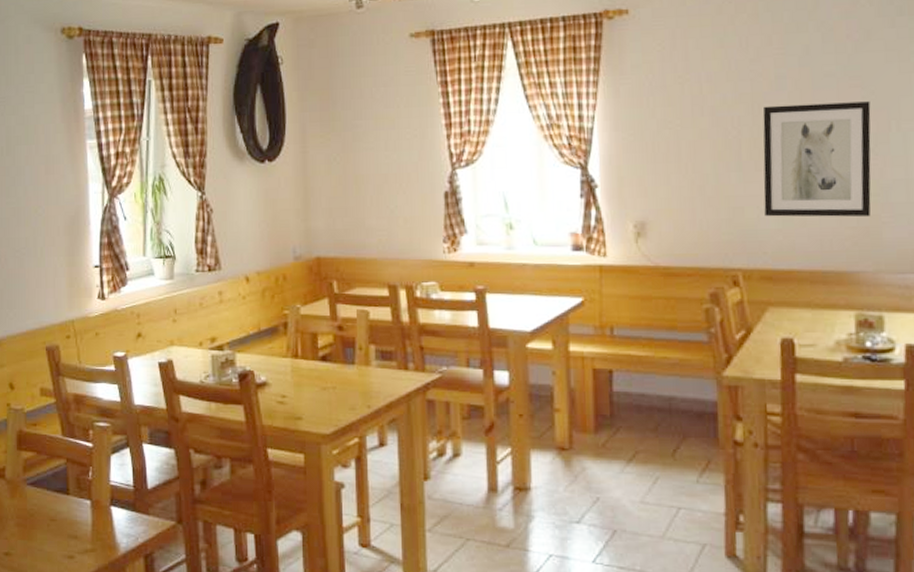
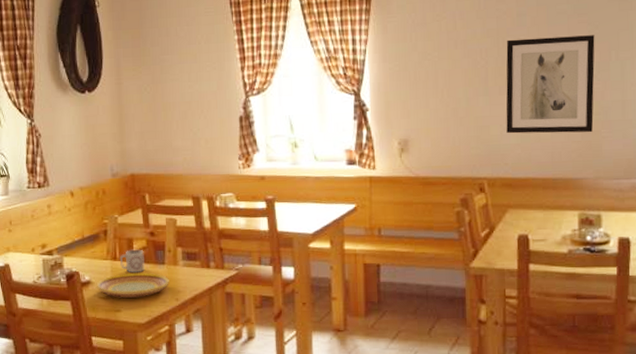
plate: none [274,373,360,403] -> present [96,272,169,298]
cup: none [301,346,331,374] -> present [119,249,145,273]

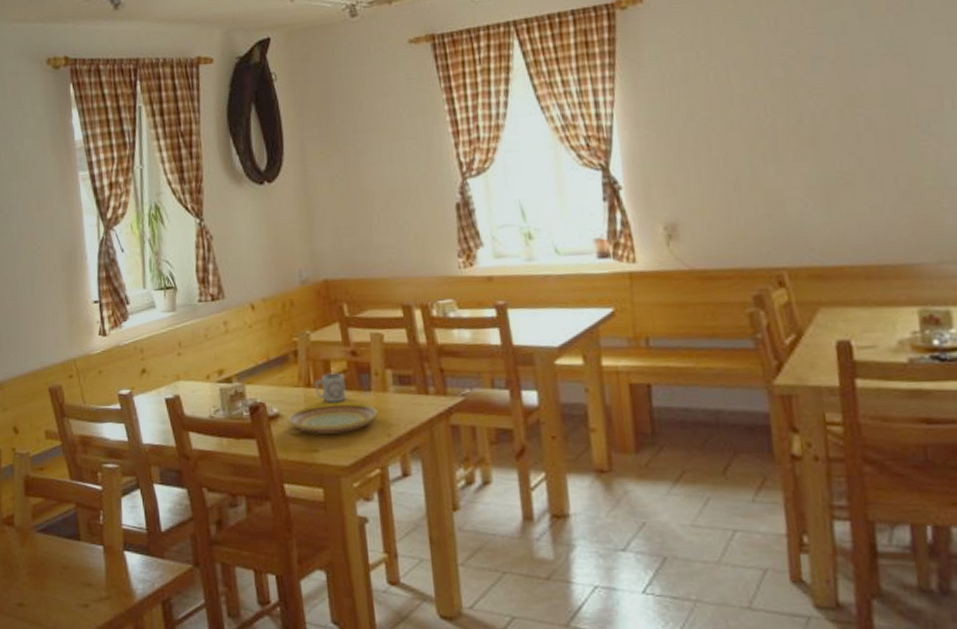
wall art: present [506,35,595,134] -> none [798,78,928,210]

